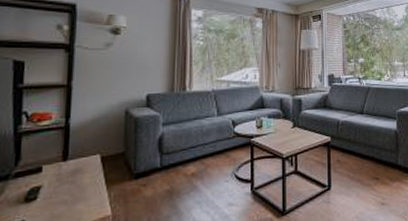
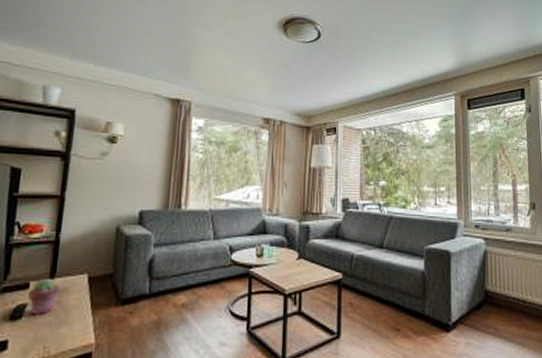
potted succulent: none [40,161,75,196] -> present [27,278,61,316]

